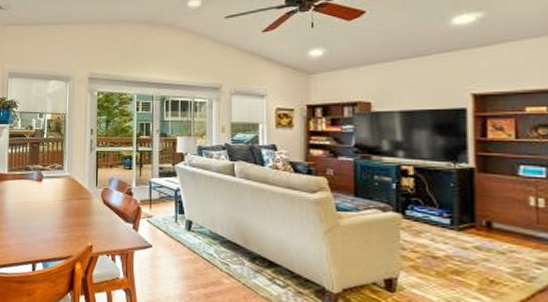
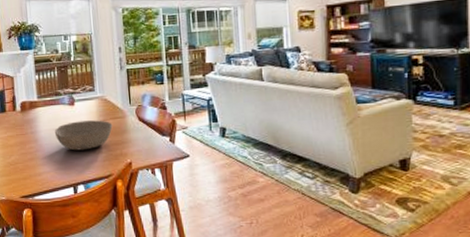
bowl: none [20,198,77,228] -> present [54,120,113,151]

